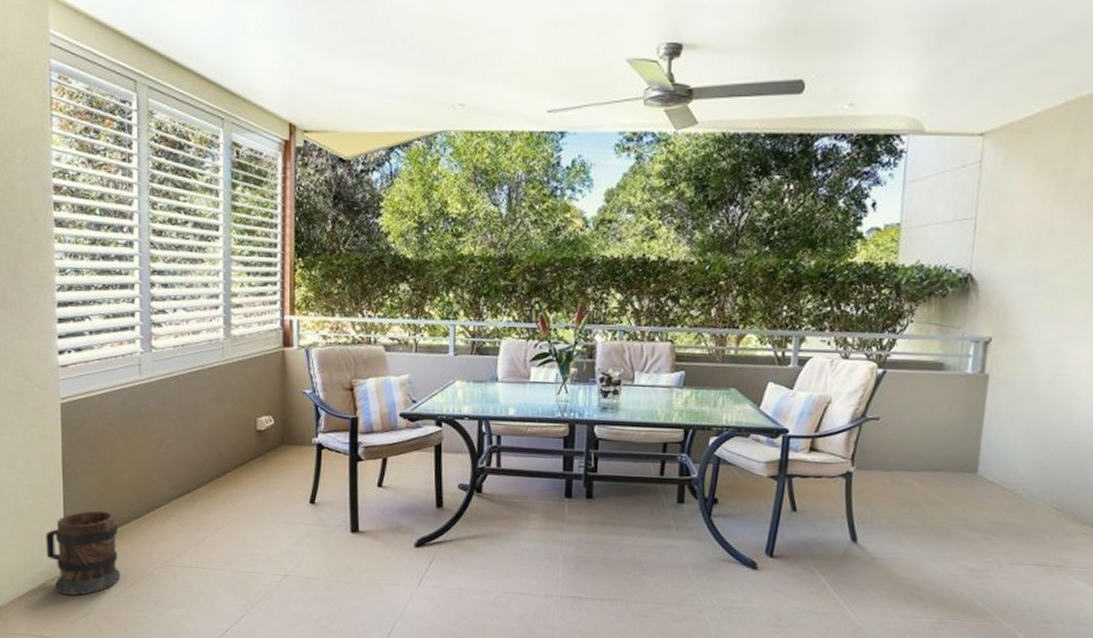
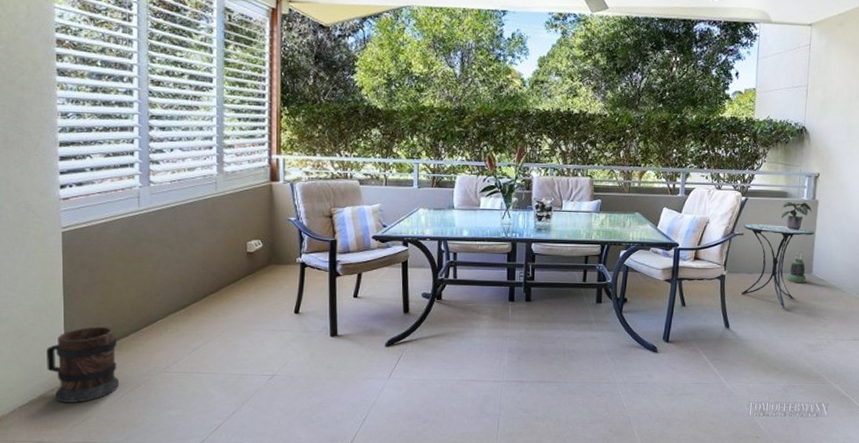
side table: none [872,405,982,521] -> present [740,224,815,310]
potted plant: none [934,375,979,415] -> present [781,201,812,230]
lantern: none [941,443,970,487] -> present [787,252,807,284]

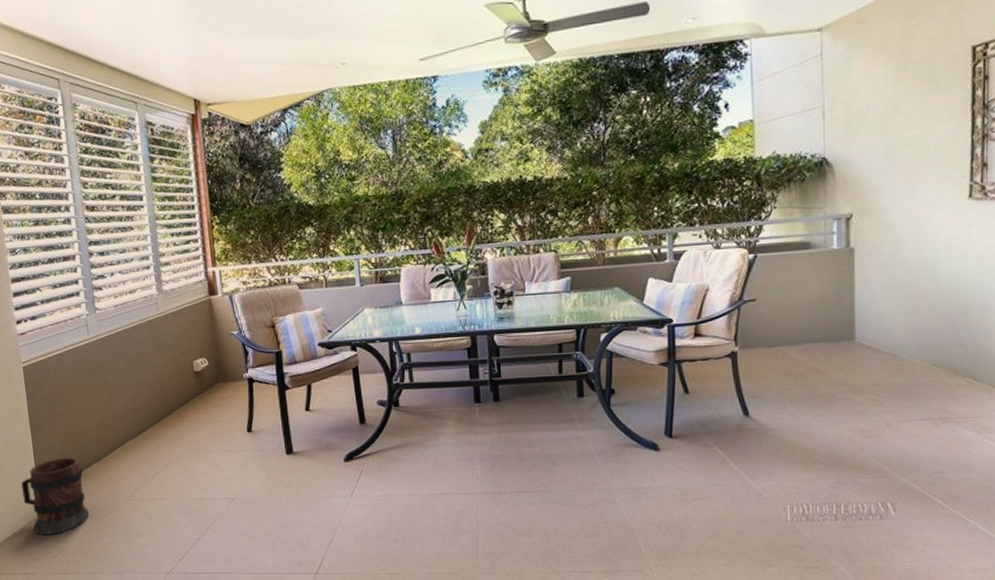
side table: present [740,224,815,310] -> none [755,284,853,388]
potted plant: present [781,201,812,230] -> none [805,252,847,289]
lantern: present [787,252,807,284] -> none [821,314,849,354]

